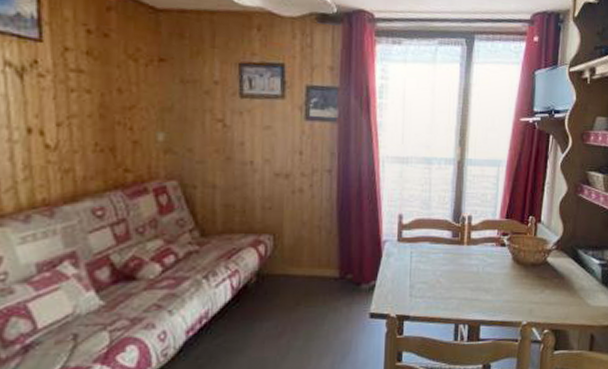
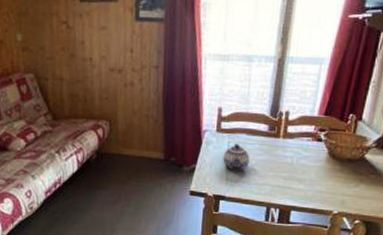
teapot: none [406,253,434,285] -> present [223,143,250,171]

